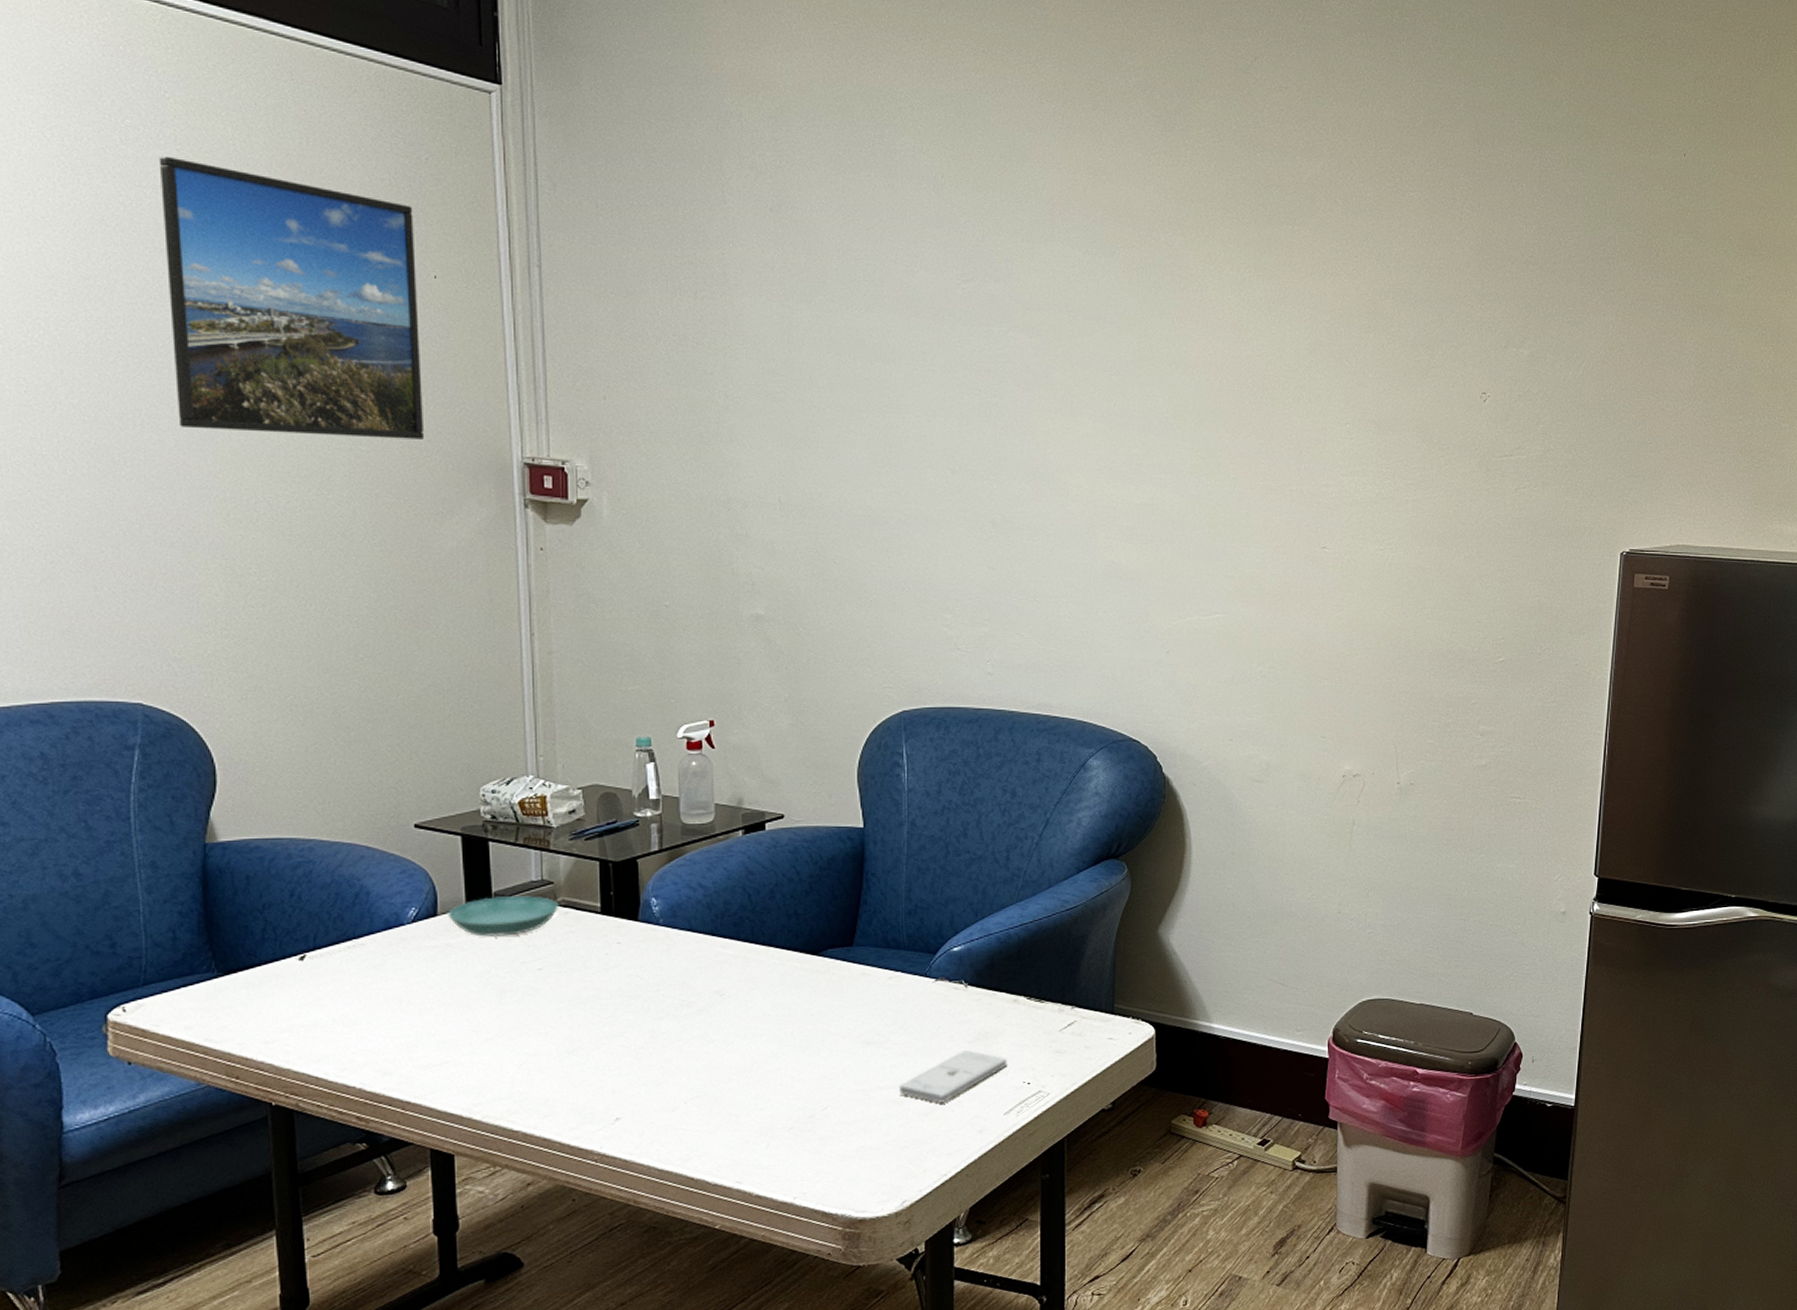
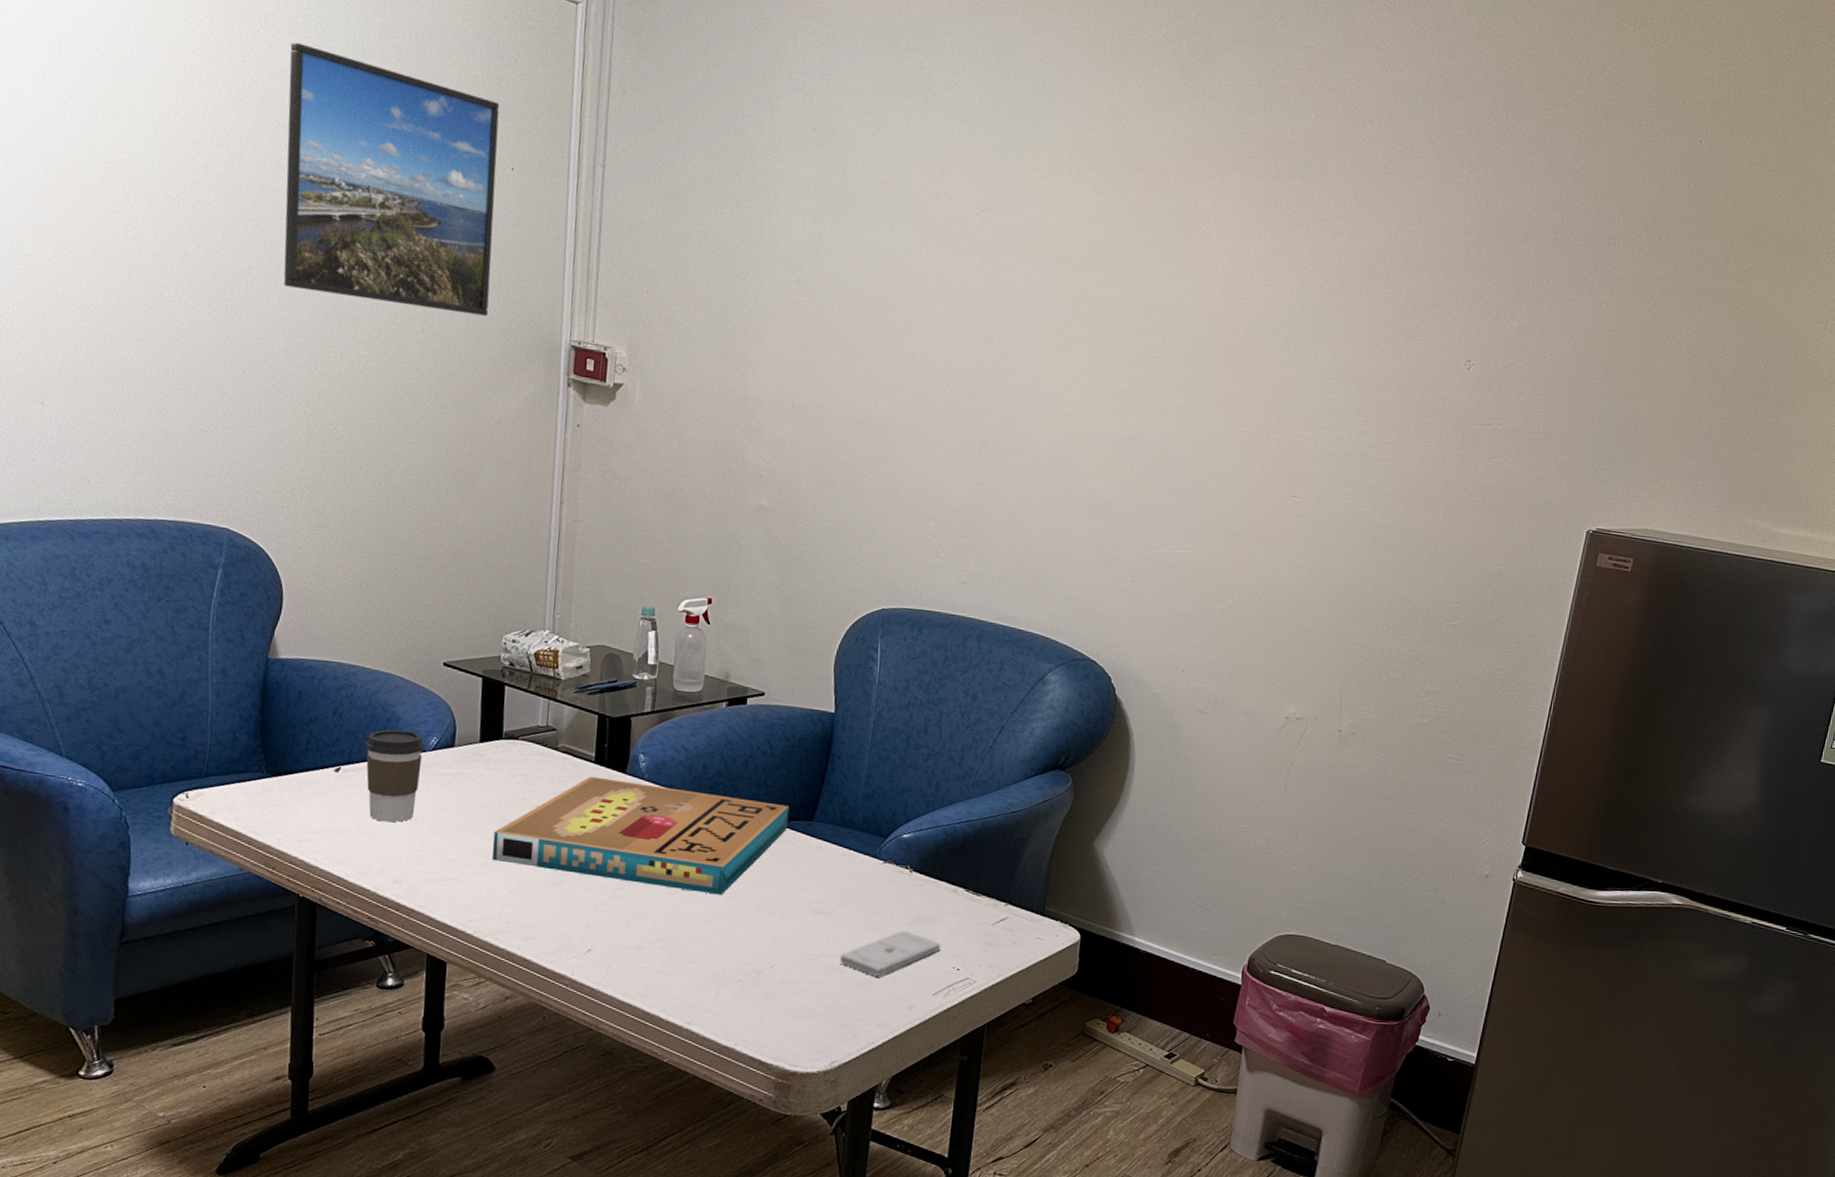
coffee cup: none [331,904,402,1009] -> present [364,729,425,823]
saucer: present [447,895,559,937] -> none [463,736,560,773]
pizza box: none [493,928,826,1040] -> present [491,776,790,895]

